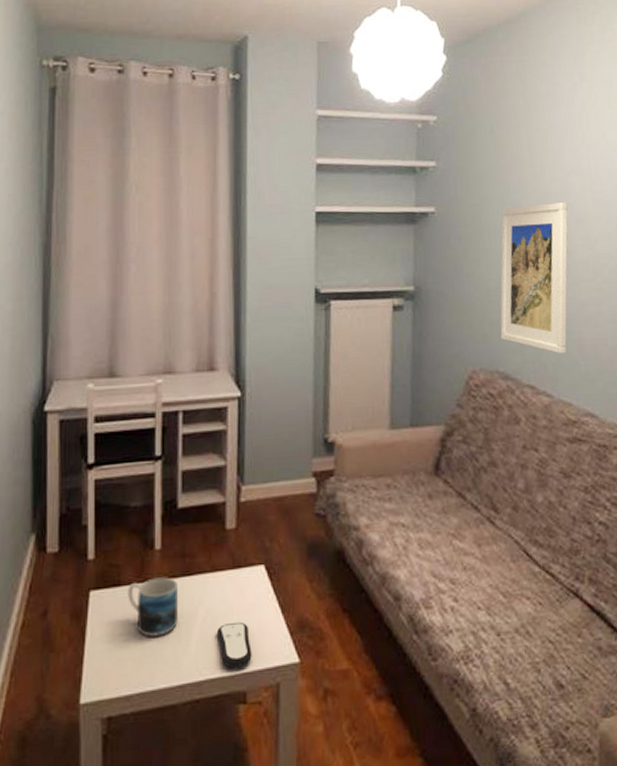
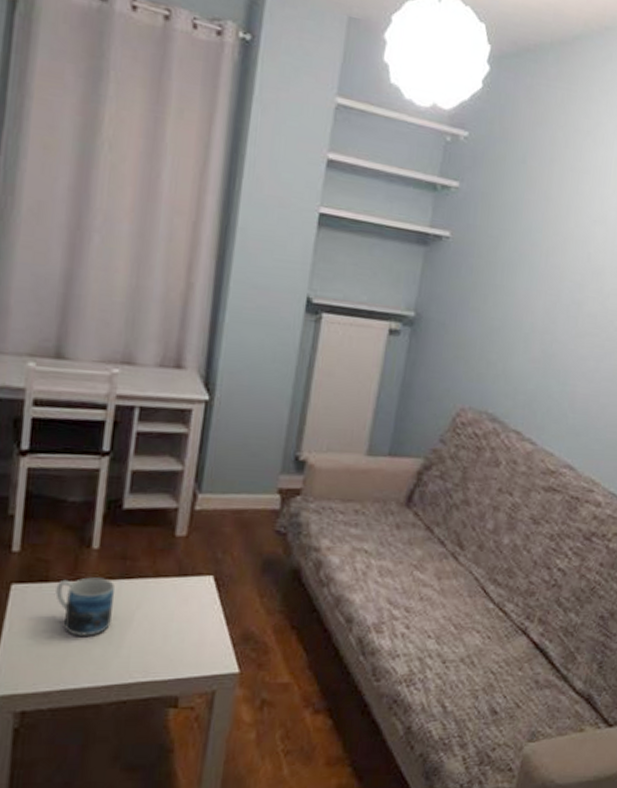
remote control: present [216,621,252,668] -> none [152,629,190,673]
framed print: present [500,202,568,354] -> none [495,246,587,405]

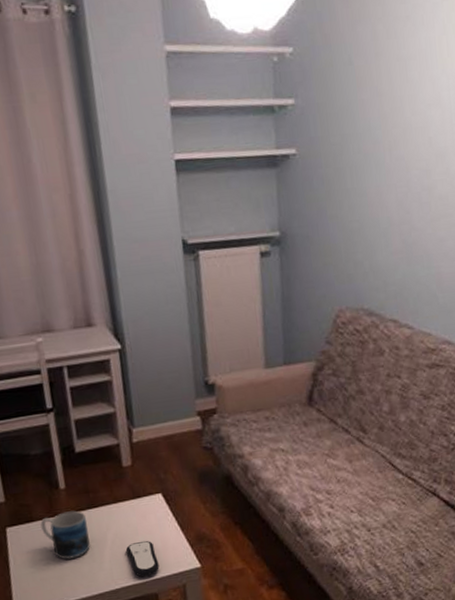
remote control: none [152,629,190,673] -> present [125,540,160,577]

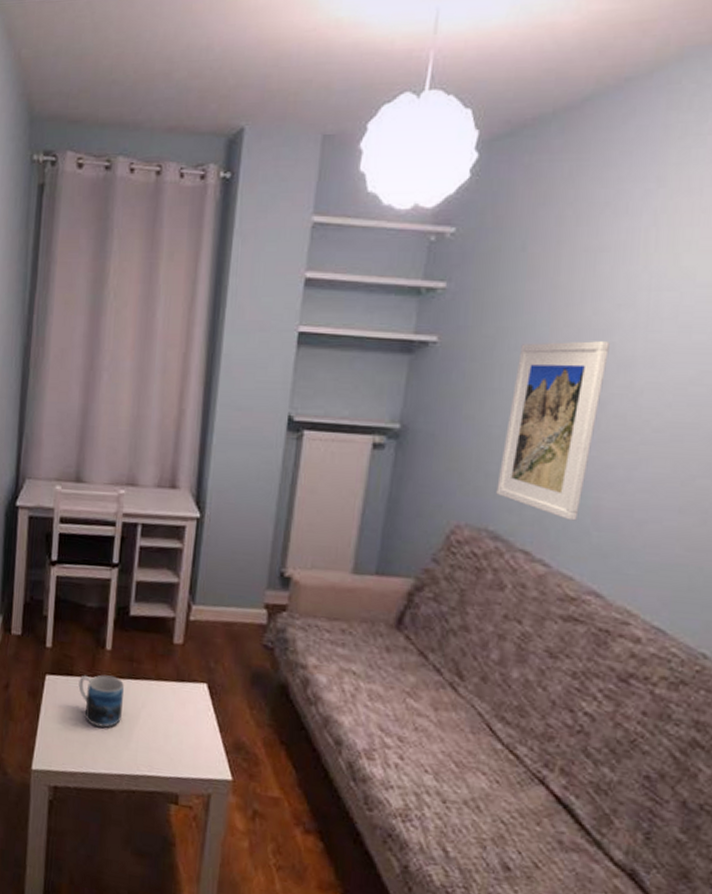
remote control: present [125,540,160,577] -> none [155,730,188,772]
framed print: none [362,137,428,289] -> present [496,341,610,521]

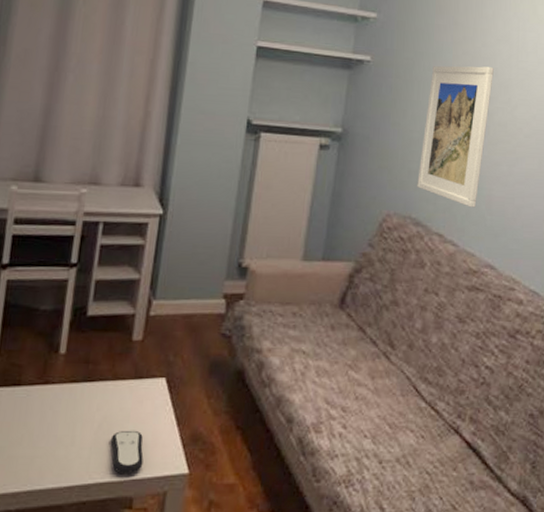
mug: present [78,675,125,728] -> none [26,381,79,438]
remote control: none [155,730,188,772] -> present [110,430,144,473]

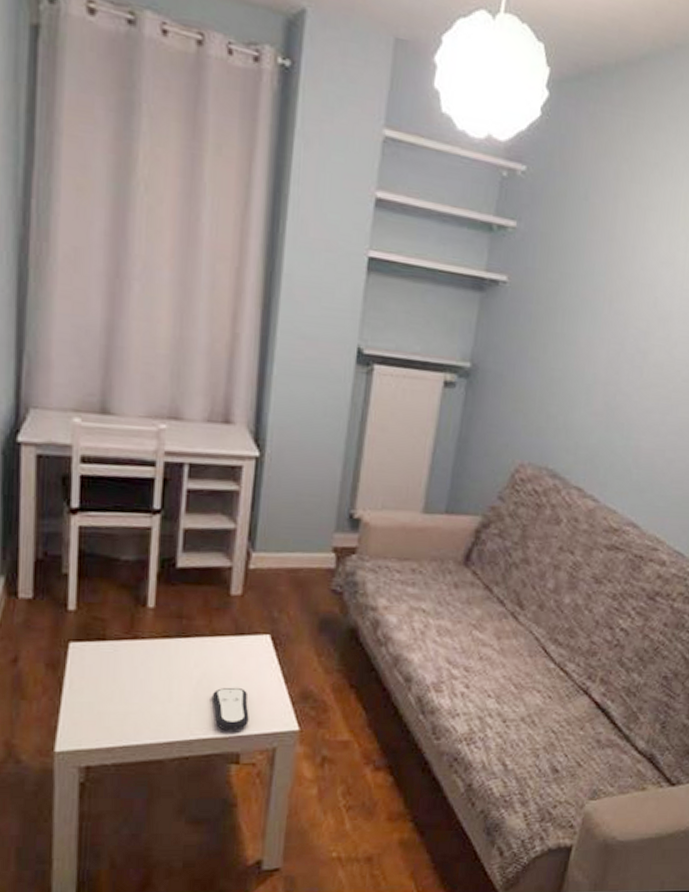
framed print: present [417,65,494,208] -> none [556,291,653,460]

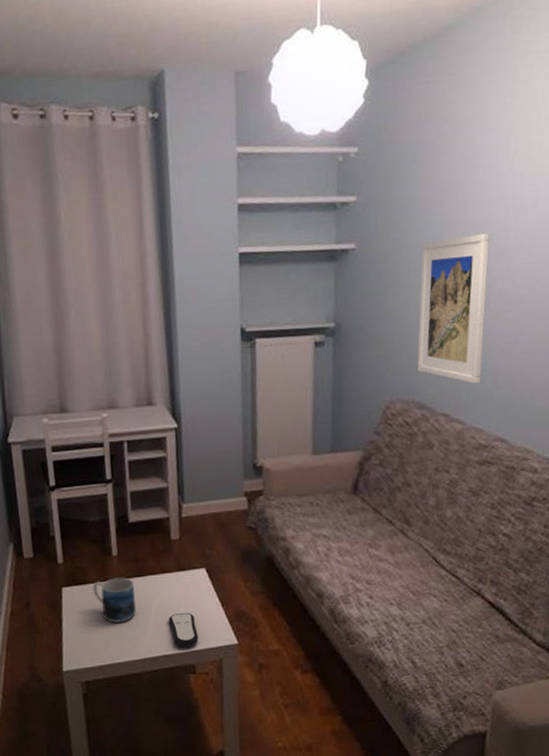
mug: none [113,636,173,694] -> present [93,577,136,623]
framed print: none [556,291,653,460] -> present [417,233,490,384]

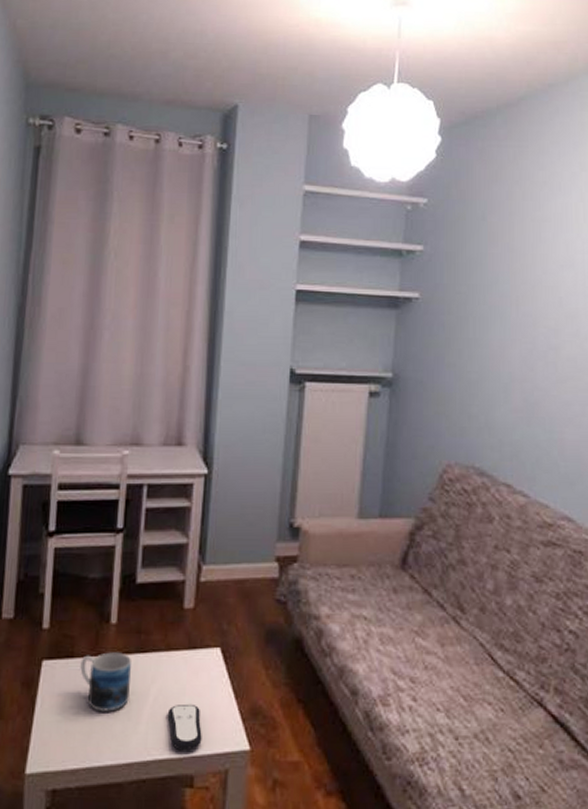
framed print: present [417,233,490,384] -> none [479,296,558,454]

